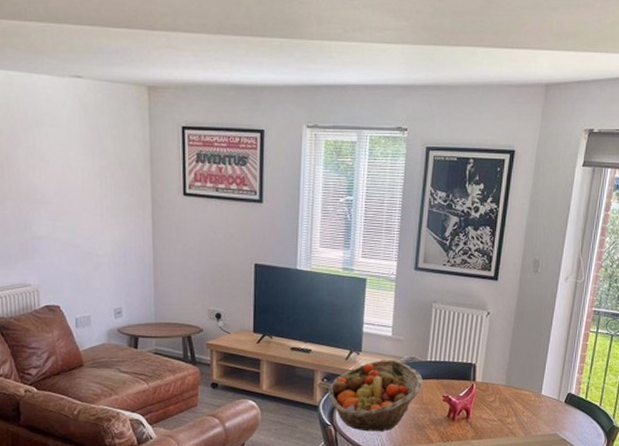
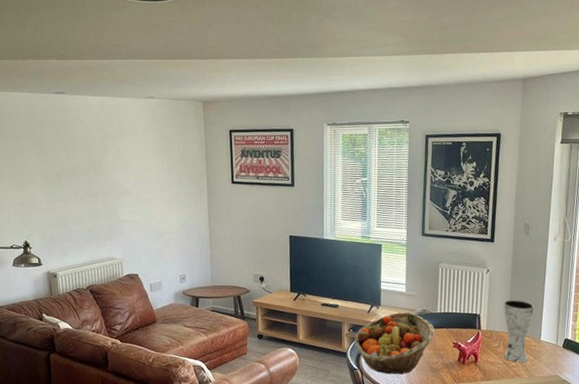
vase: none [499,347,538,420] -> present [503,299,535,363]

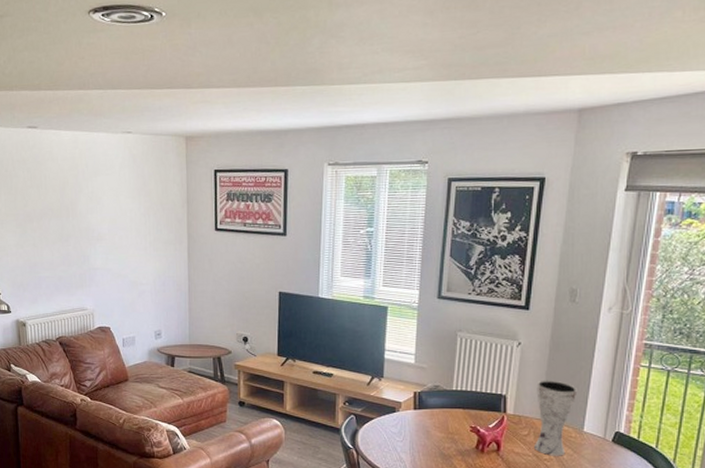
fruit basket: present [354,312,435,375] -> none [350,387,448,459]

